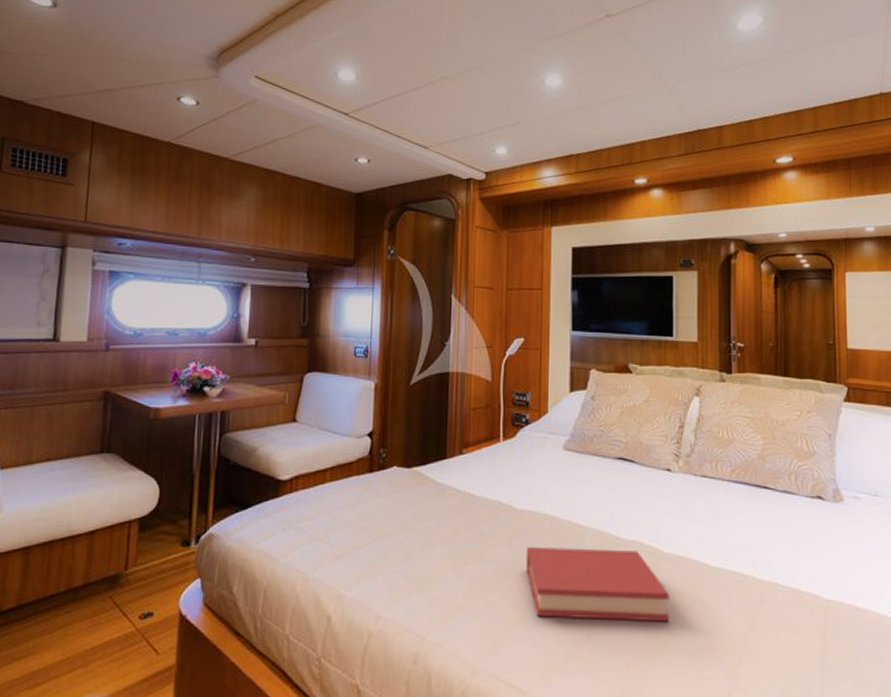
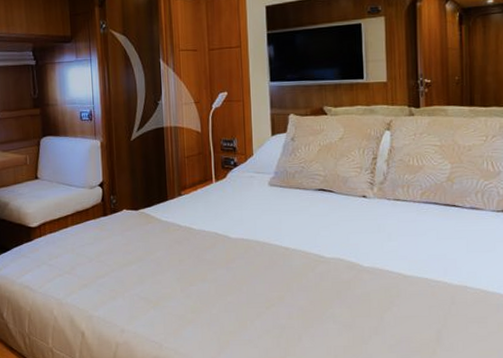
hardback book: present [525,547,669,622] -> none [242,266,370,324]

